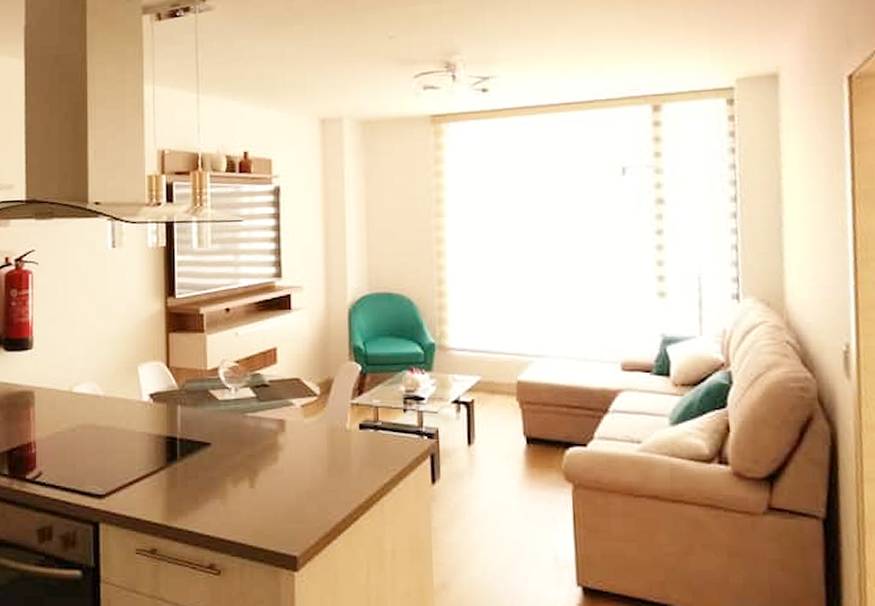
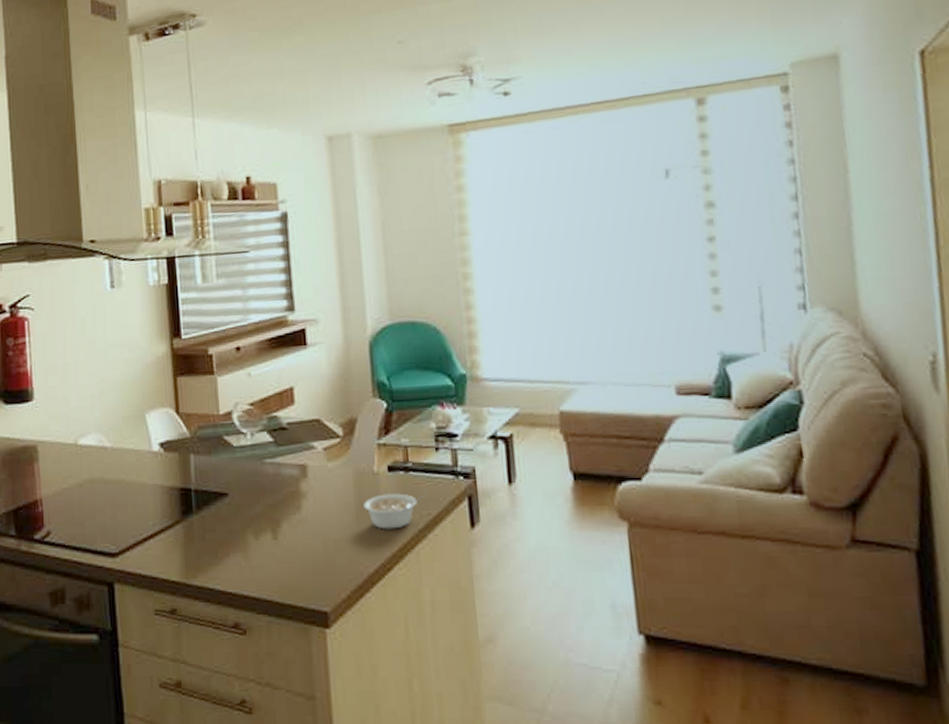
legume: none [335,449,394,483] -> present [363,493,427,530]

